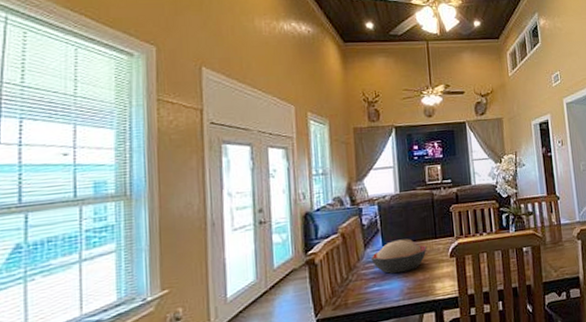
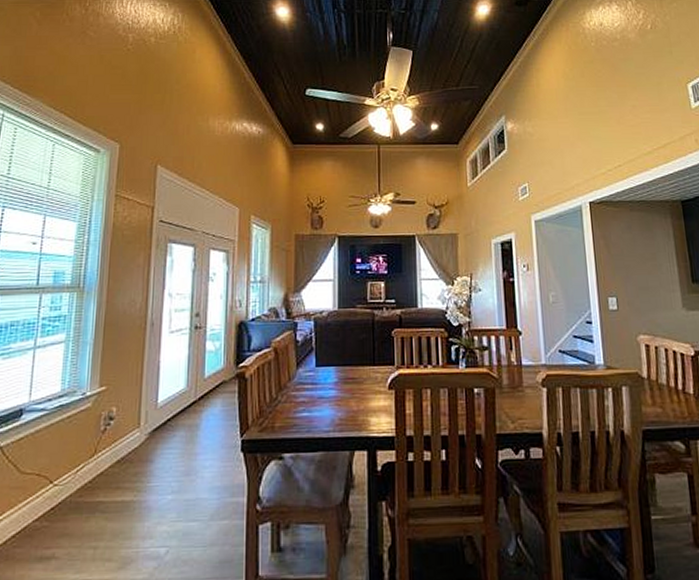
decorative bowl: present [371,238,427,274] -> none [302,362,363,400]

